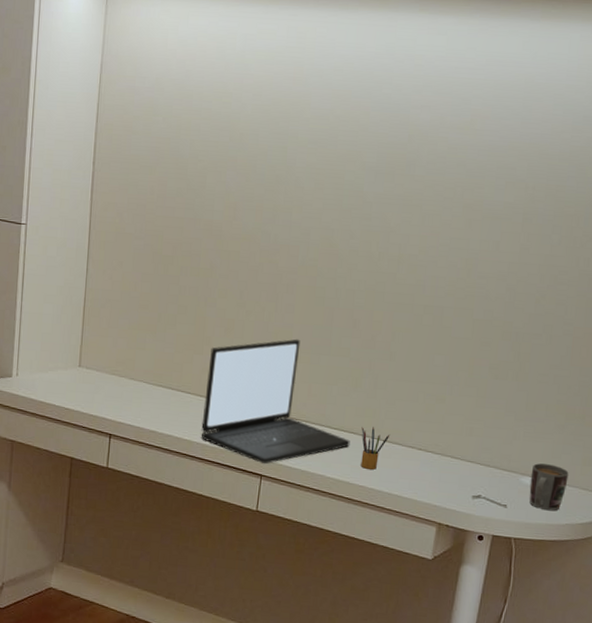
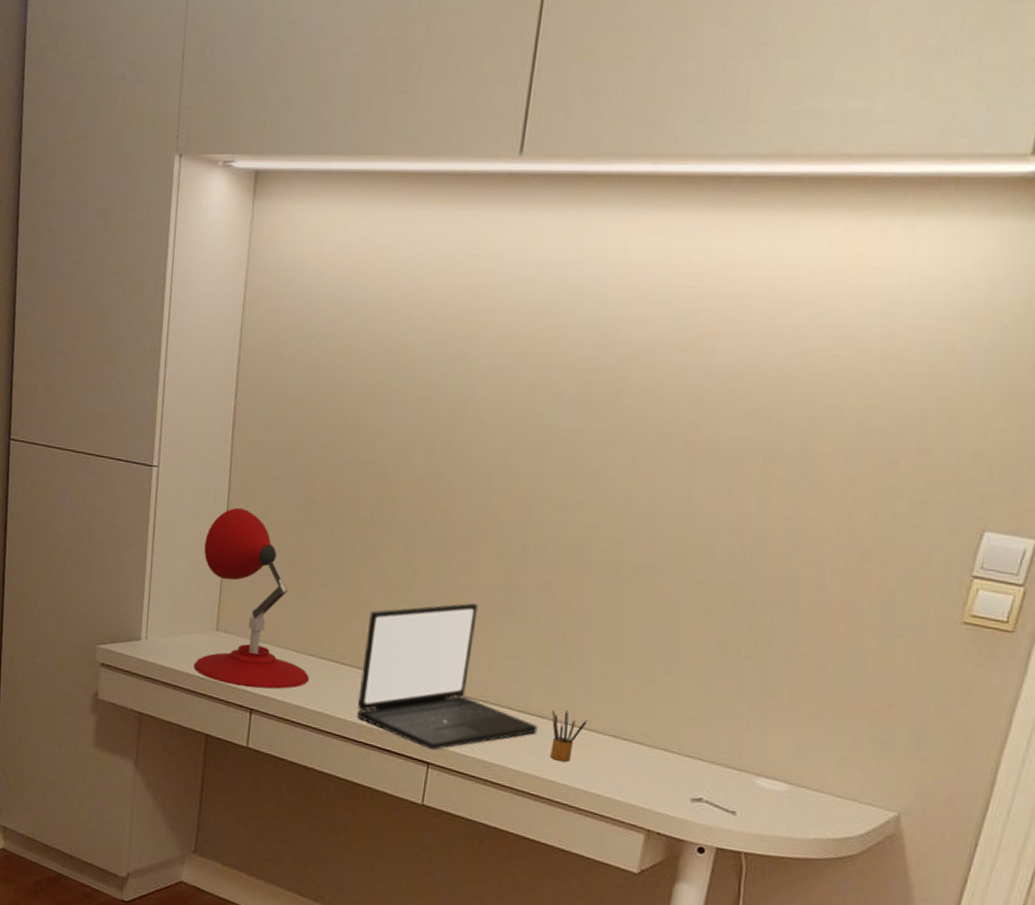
desk lamp: none [60,260,161,417] -> present [194,508,310,690]
mug: present [529,463,569,511] -> none [765,762,819,822]

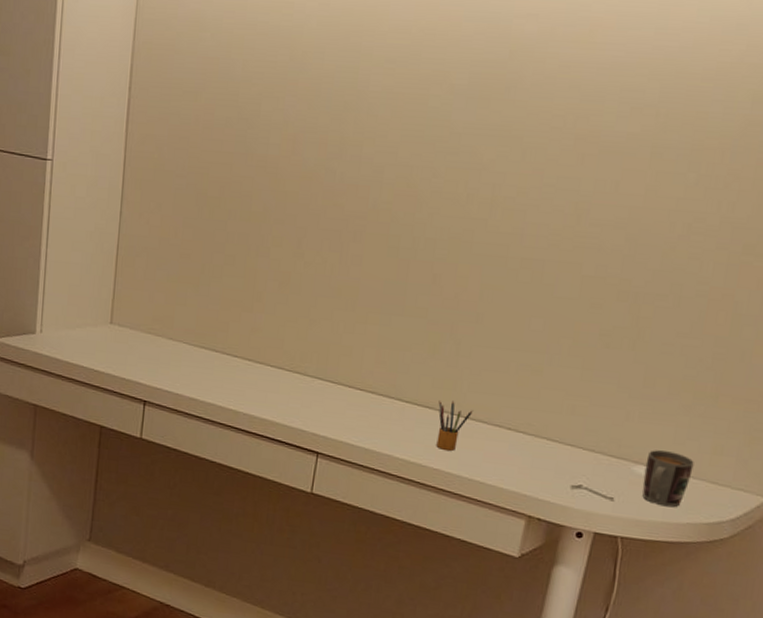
desk lamp: present [194,508,310,690] -> none [88,202,203,382]
laptop: present [357,602,538,751] -> none [249,296,425,441]
mug: none [765,762,819,822] -> present [642,450,694,508]

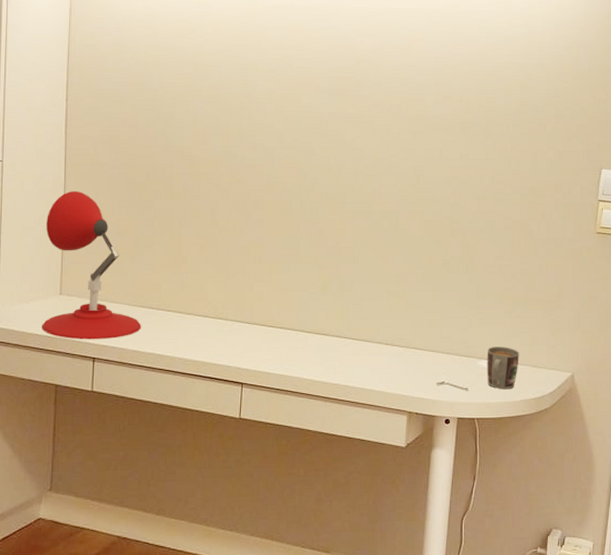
desk lamp: none [88,202,203,382] -> present [42,191,142,340]
pencil box: present [436,401,474,451] -> none [332,327,359,367]

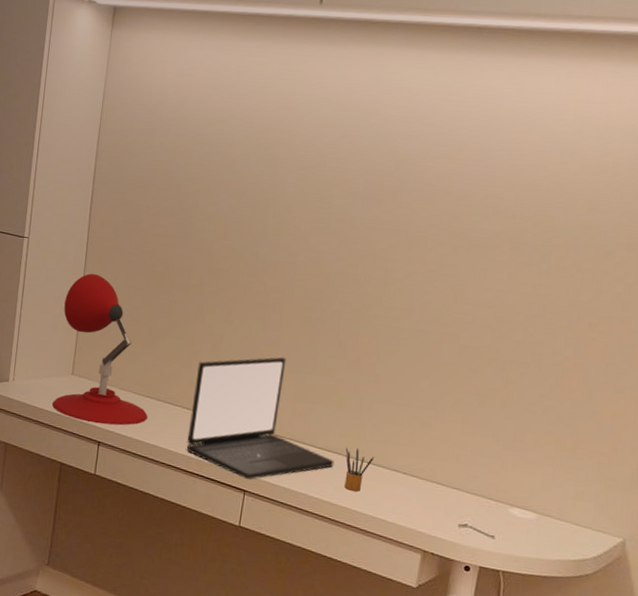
laptop: none [182,251,323,373] -> present [187,357,334,480]
pencil box: none [332,327,359,367] -> present [344,448,375,492]
mug: present [487,347,519,390] -> none [518,494,560,546]

